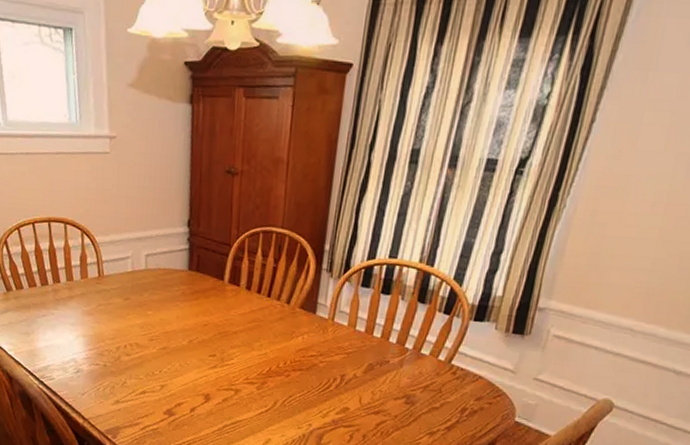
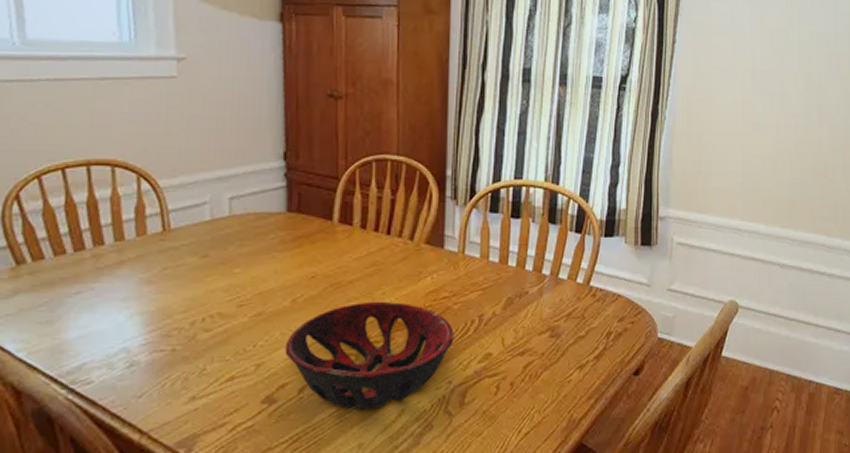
decorative bowl: none [182,350,318,434] -> present [285,301,454,410]

